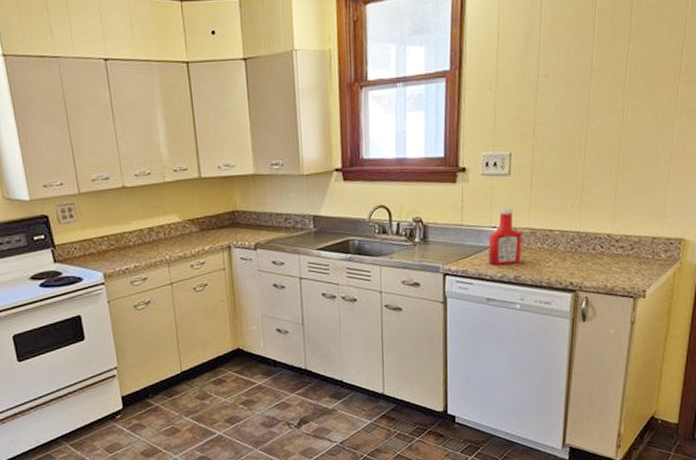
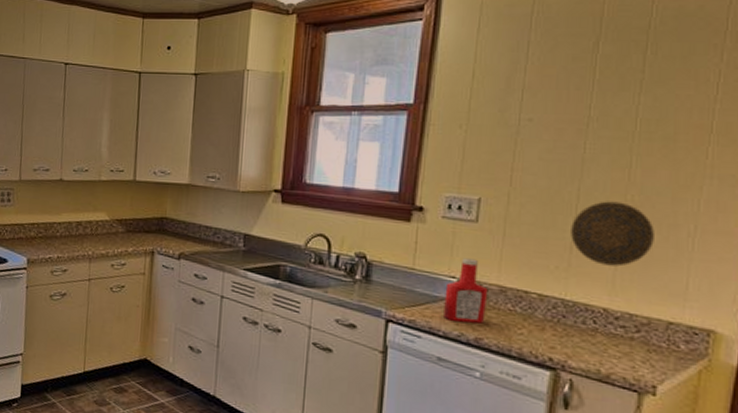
decorative plate: none [582,142,642,198] -> present [571,201,654,267]

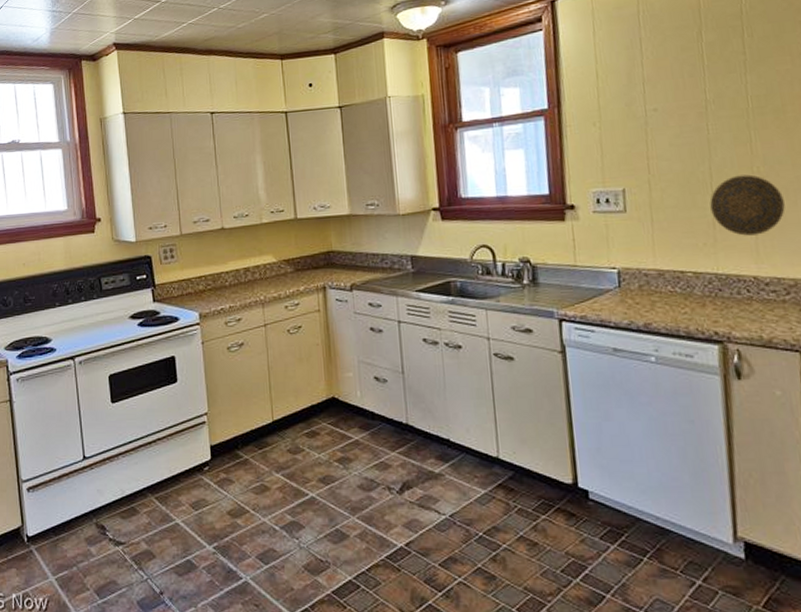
ketchup bottle: present [442,258,489,324] -> none [608,247,651,310]

